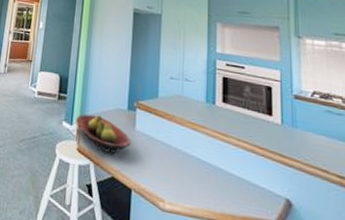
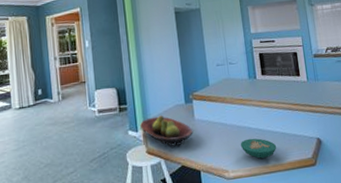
bowl: none [183,171,230,202] -> present [240,138,277,159]

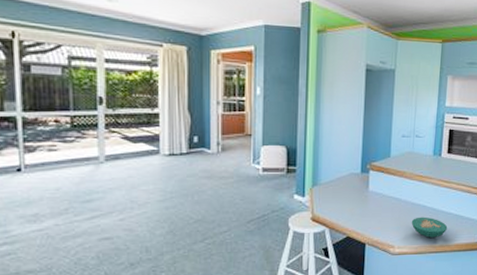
fruit bowl: present [140,115,193,146] -> none [308,182,365,216]

